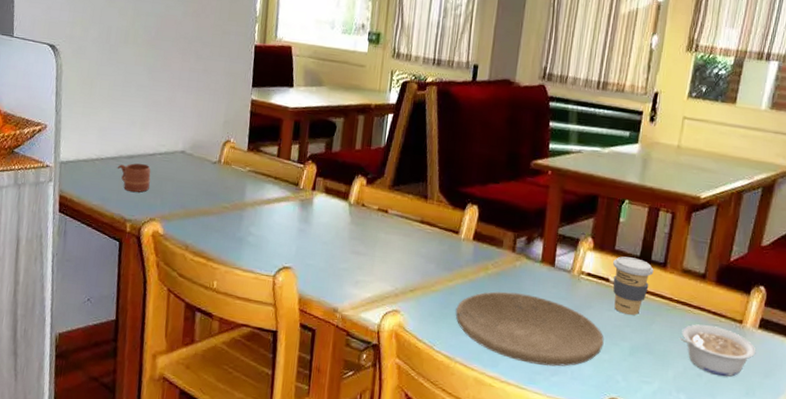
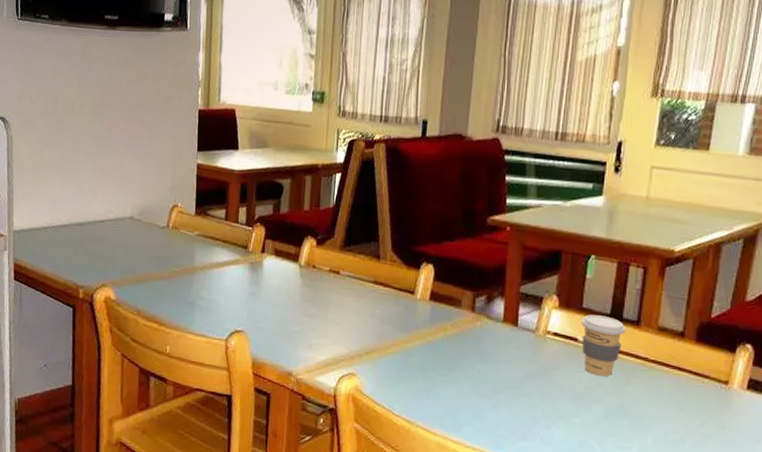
mug: present [117,163,151,193] -> none [68,230,101,259]
plate: present [455,291,604,367] -> none [414,353,575,431]
legume: present [680,324,756,377] -> none [659,385,746,442]

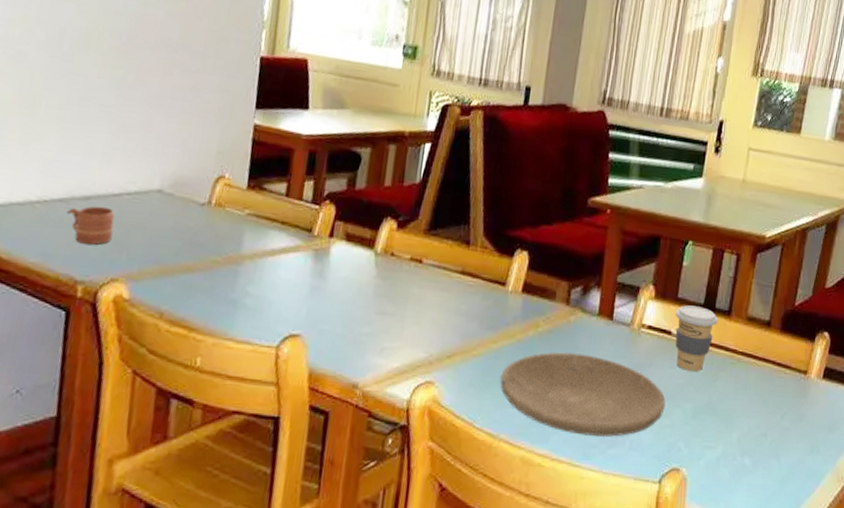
mug: none [68,230,101,259] -> present [66,206,115,245]
plate: none [414,353,575,431] -> present [500,352,666,437]

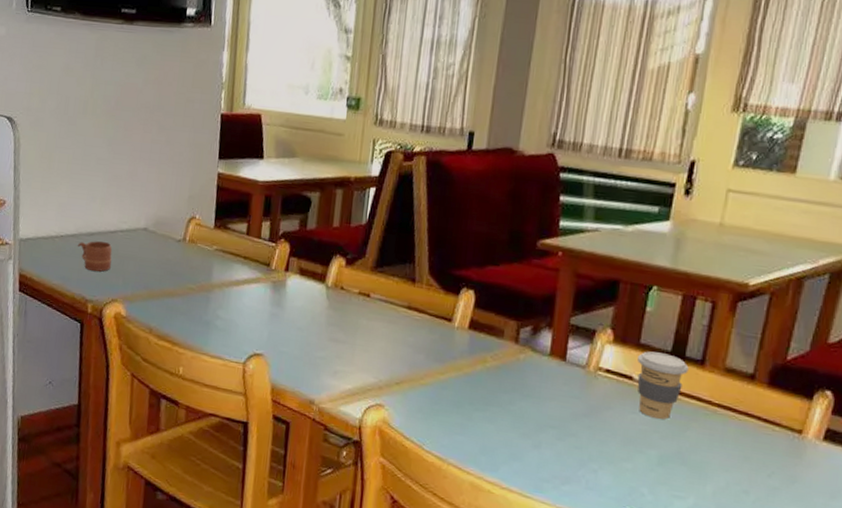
plate: present [500,352,666,437] -> none [448,387,627,475]

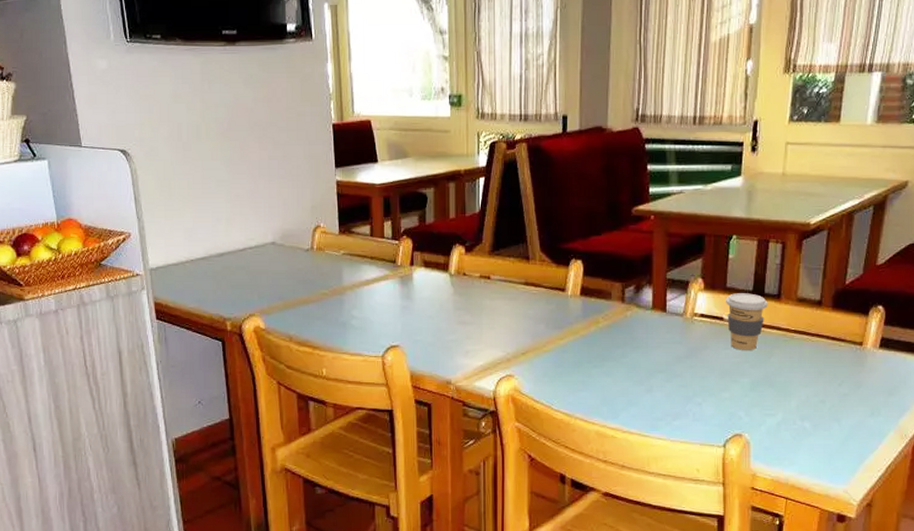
mug: present [77,241,113,272] -> none [208,261,244,289]

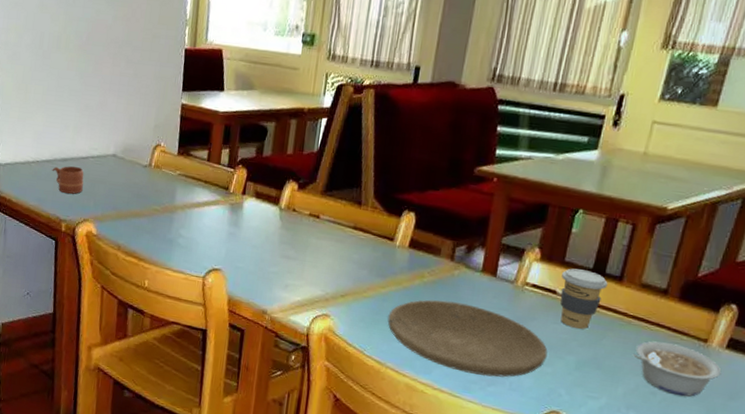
mug: none [208,261,244,289] -> present [52,166,84,194]
plate: none [570,343,723,411] -> present [387,299,548,378]
legume: none [800,351,879,400] -> present [633,341,722,397]

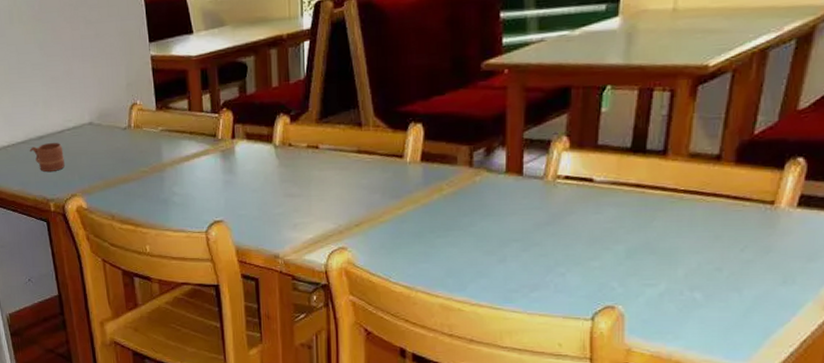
plate: present [387,299,548,378] -> none [410,210,592,282]
coffee cup: present [560,268,608,329] -> none [597,150,651,215]
legume: present [633,341,722,397] -> none [690,212,795,267]

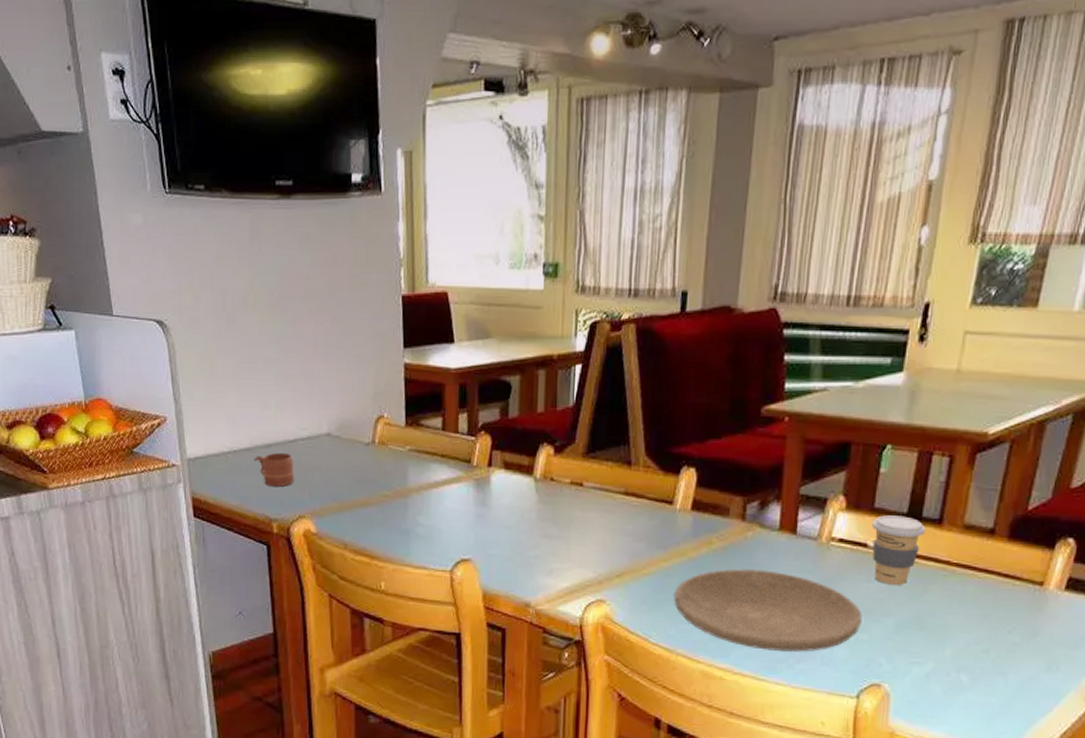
plate: none [410,210,592,282] -> present [673,568,862,652]
coffee cup: none [597,150,651,215] -> present [872,515,926,585]

